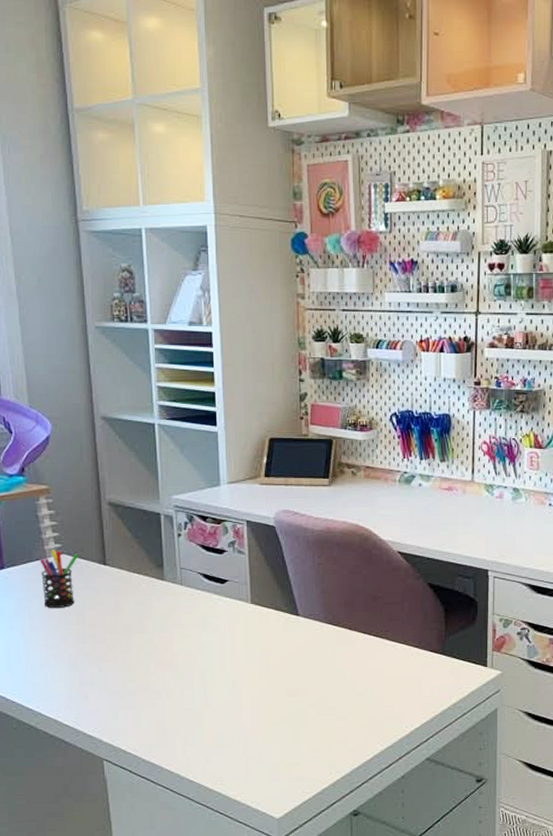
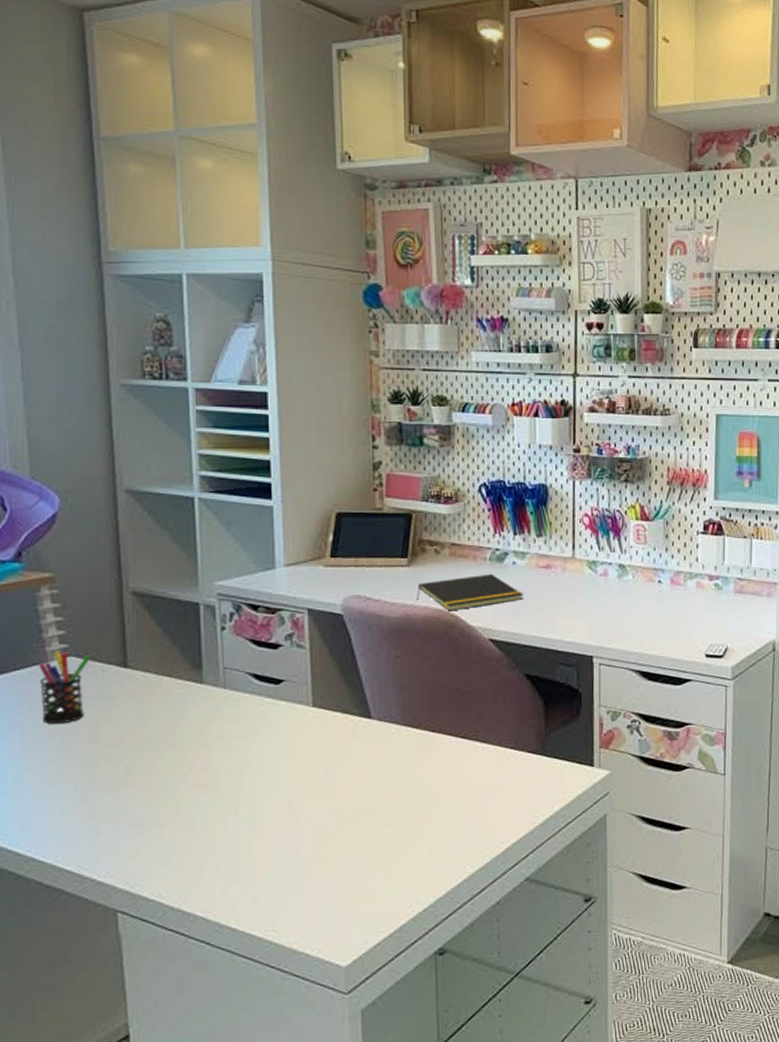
notepad: none [337,494,428,526] -> present [417,573,523,612]

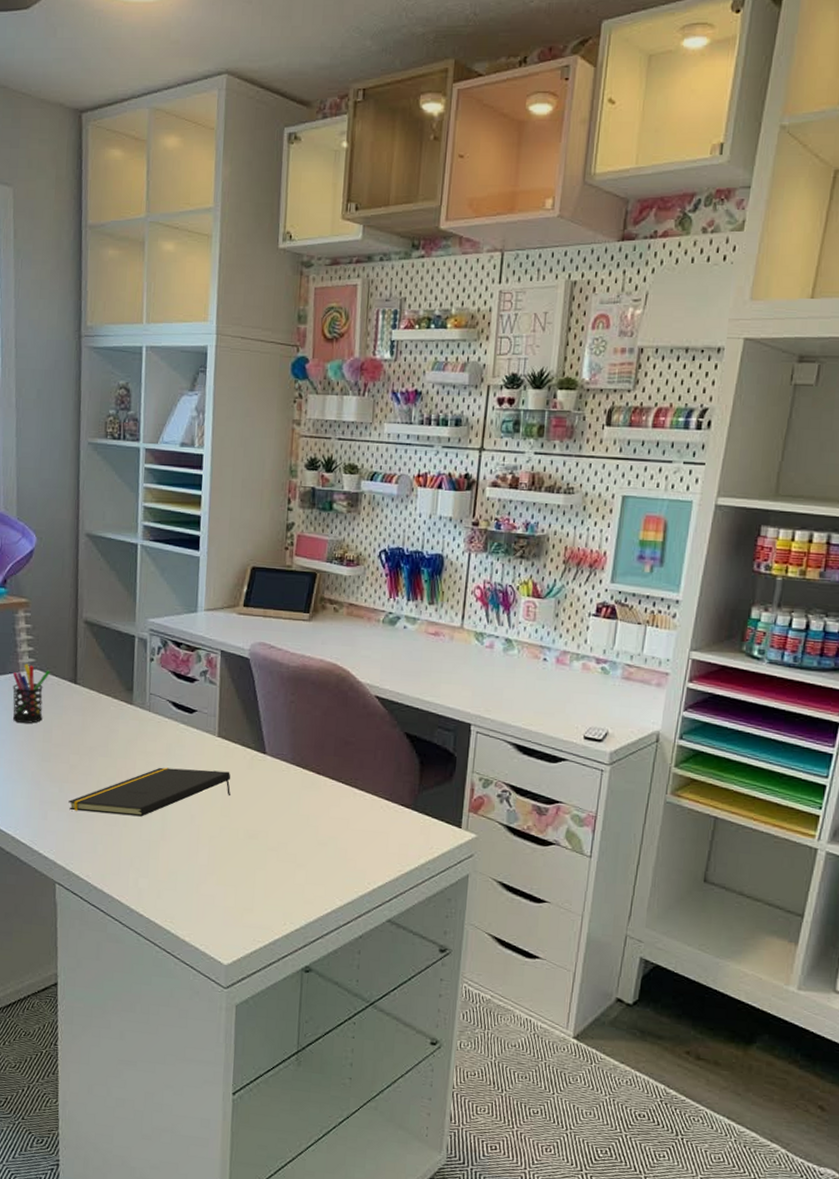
notepad: none [127,744,333,820] -> present [68,767,231,817]
notepad: present [417,573,523,612] -> none [314,635,411,667]

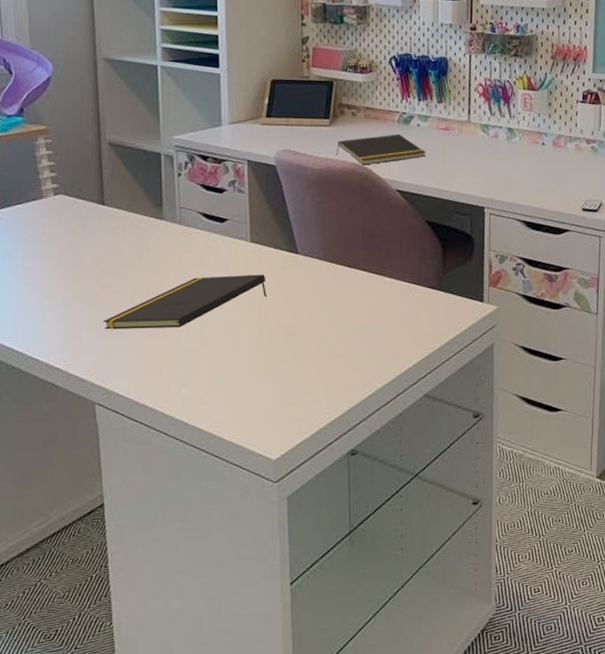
pen holder: present [12,663,50,724] -> none [36,189,75,250]
notepad: none [314,635,411,667] -> present [337,134,426,165]

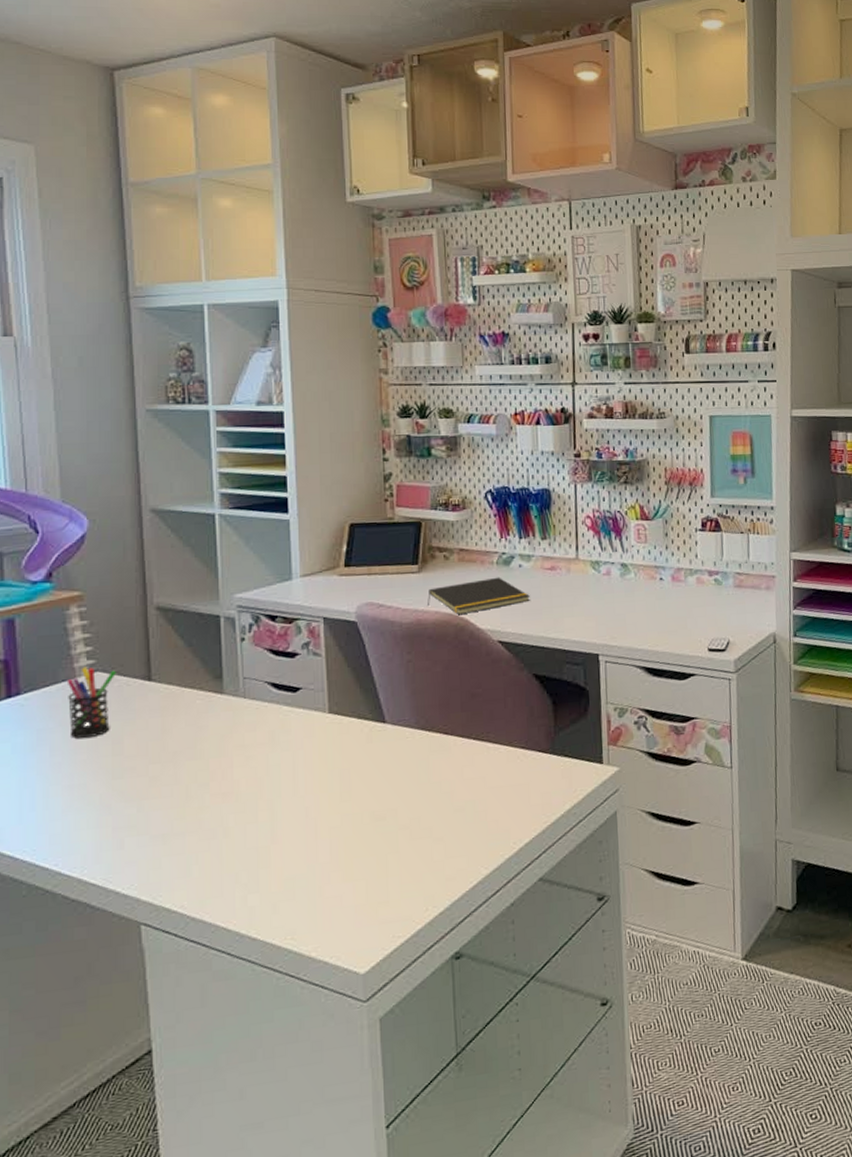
pen holder: none [36,189,75,250] -> present [66,666,116,739]
notepad: present [103,274,266,330] -> none [151,750,349,832]

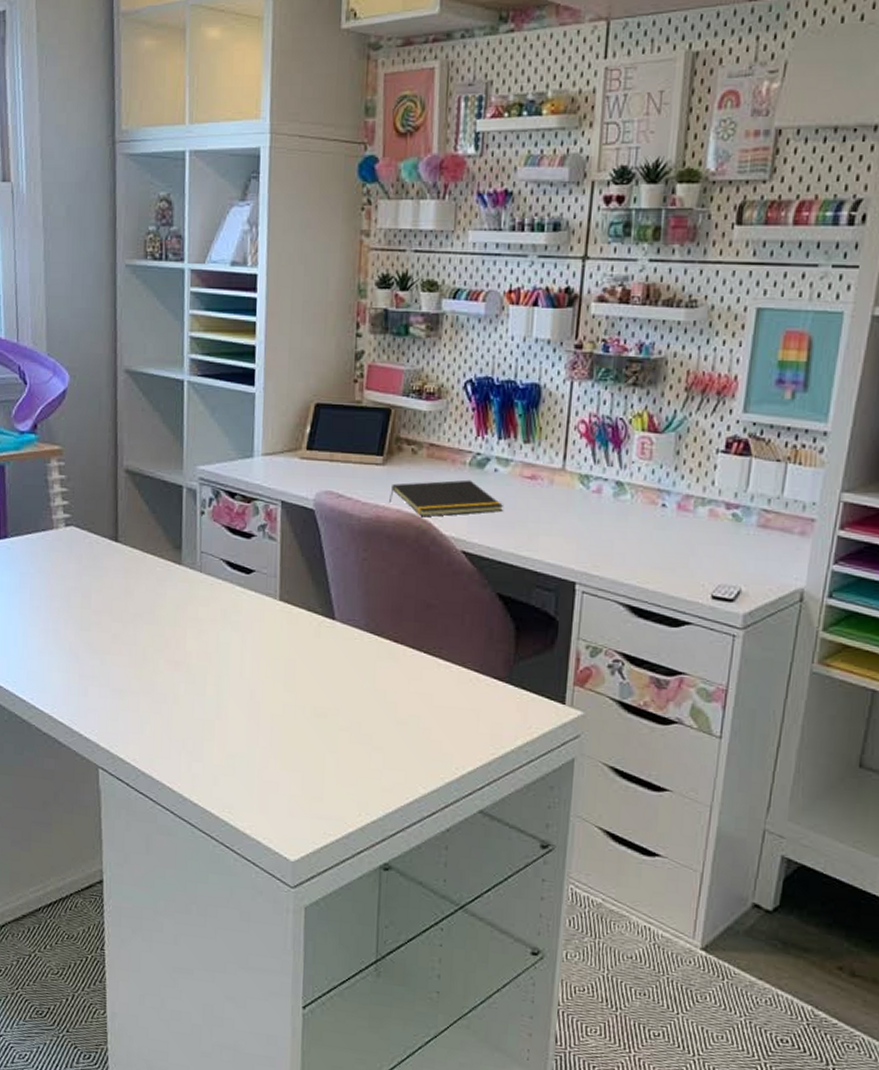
pen holder: present [66,666,116,739] -> none [46,519,88,588]

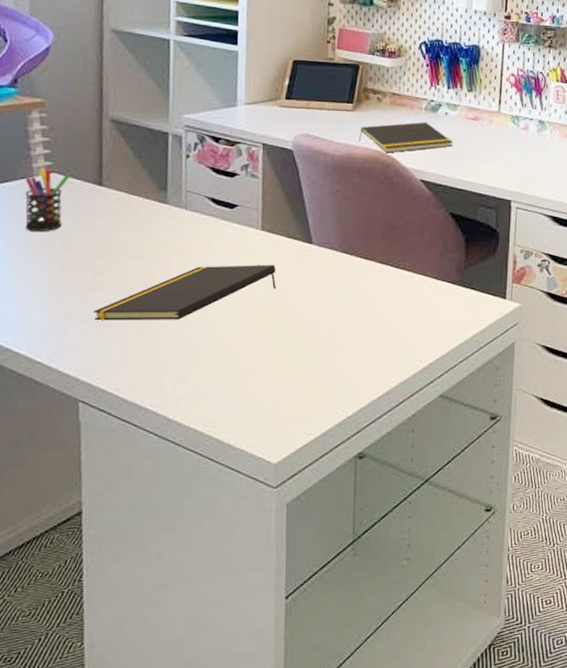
pen holder: none [46,519,88,588] -> present [25,167,70,232]
notepad: none [111,636,296,693] -> present [93,265,277,321]

